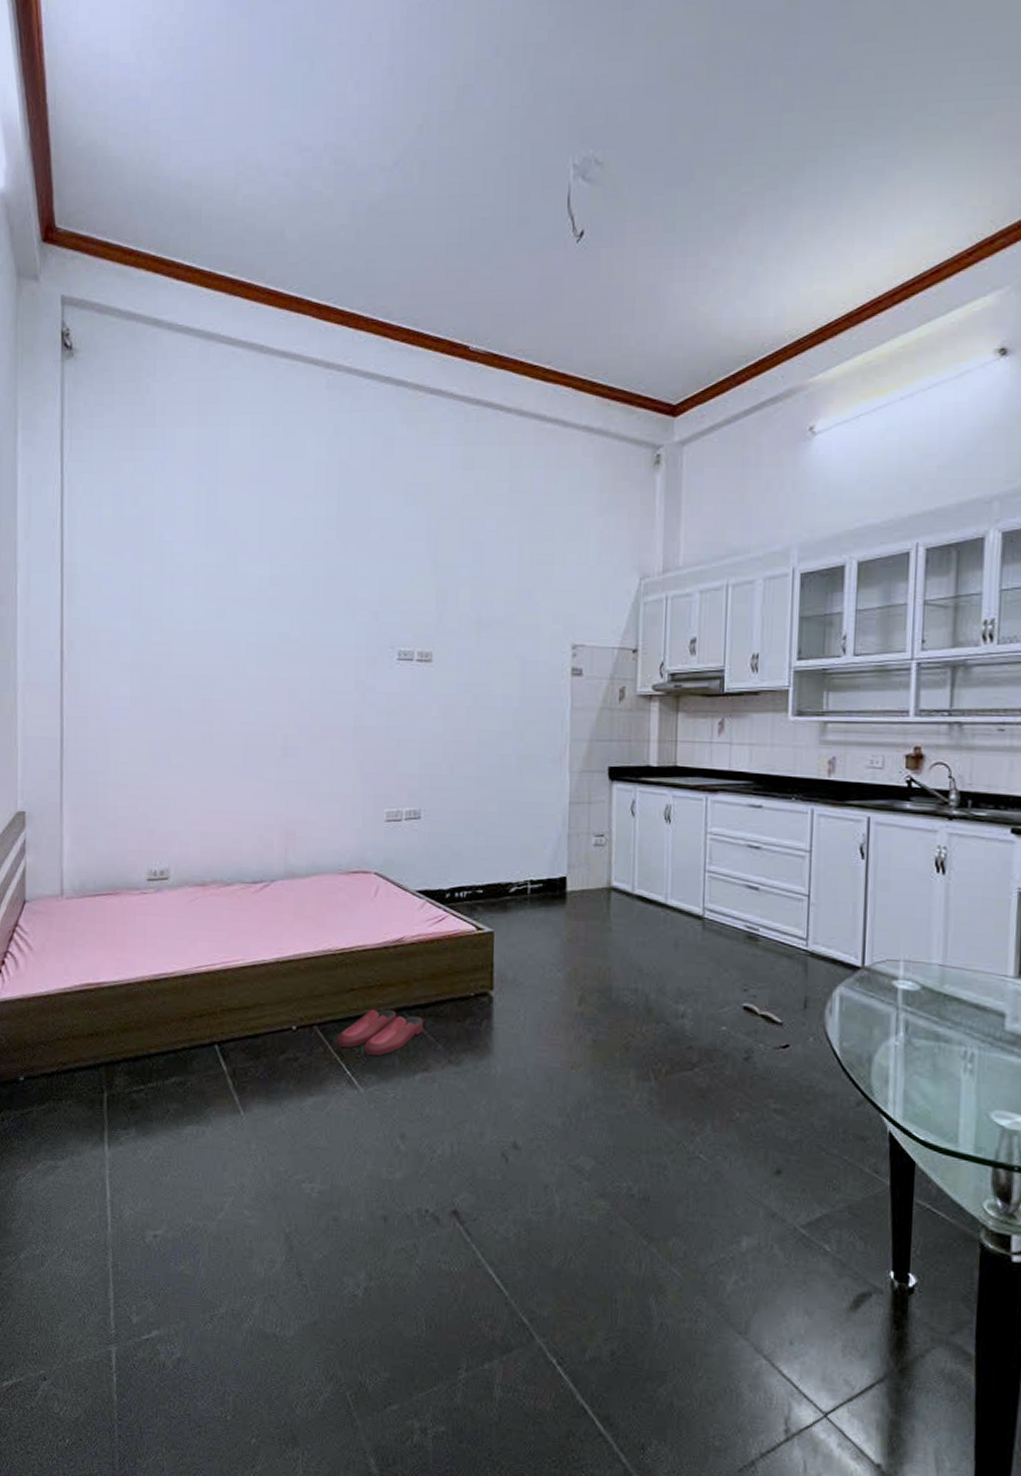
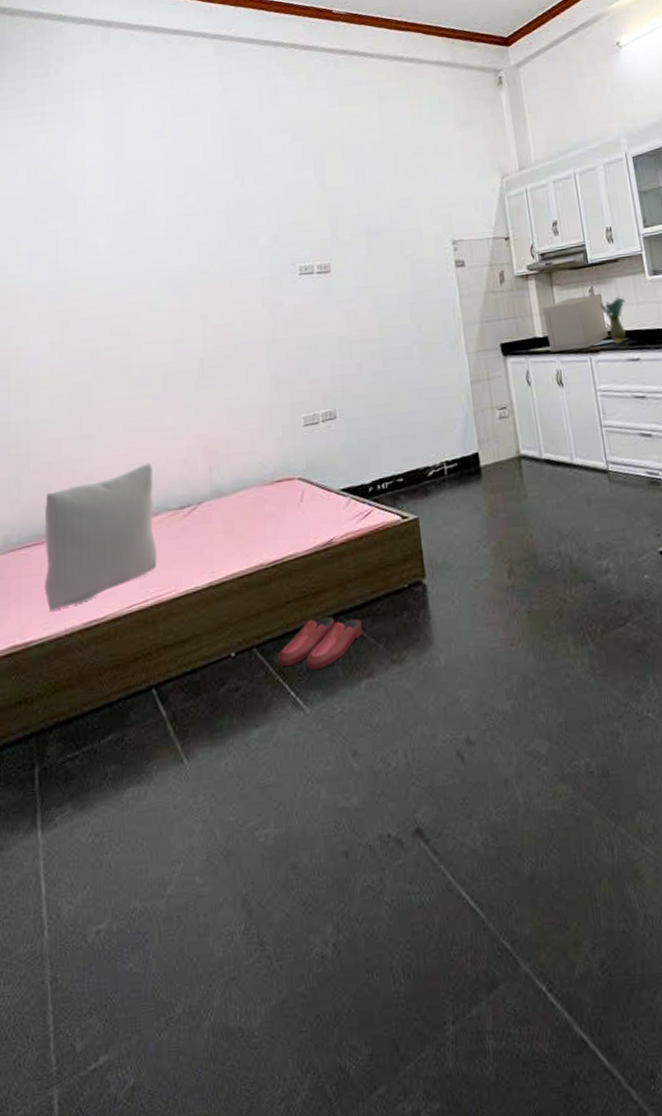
pillow: none [117,834,228,958] -> present [44,463,157,611]
microwave: none [661,728,734,787] -> present [542,294,610,353]
vase: none [728,734,760,787] -> present [600,296,626,345]

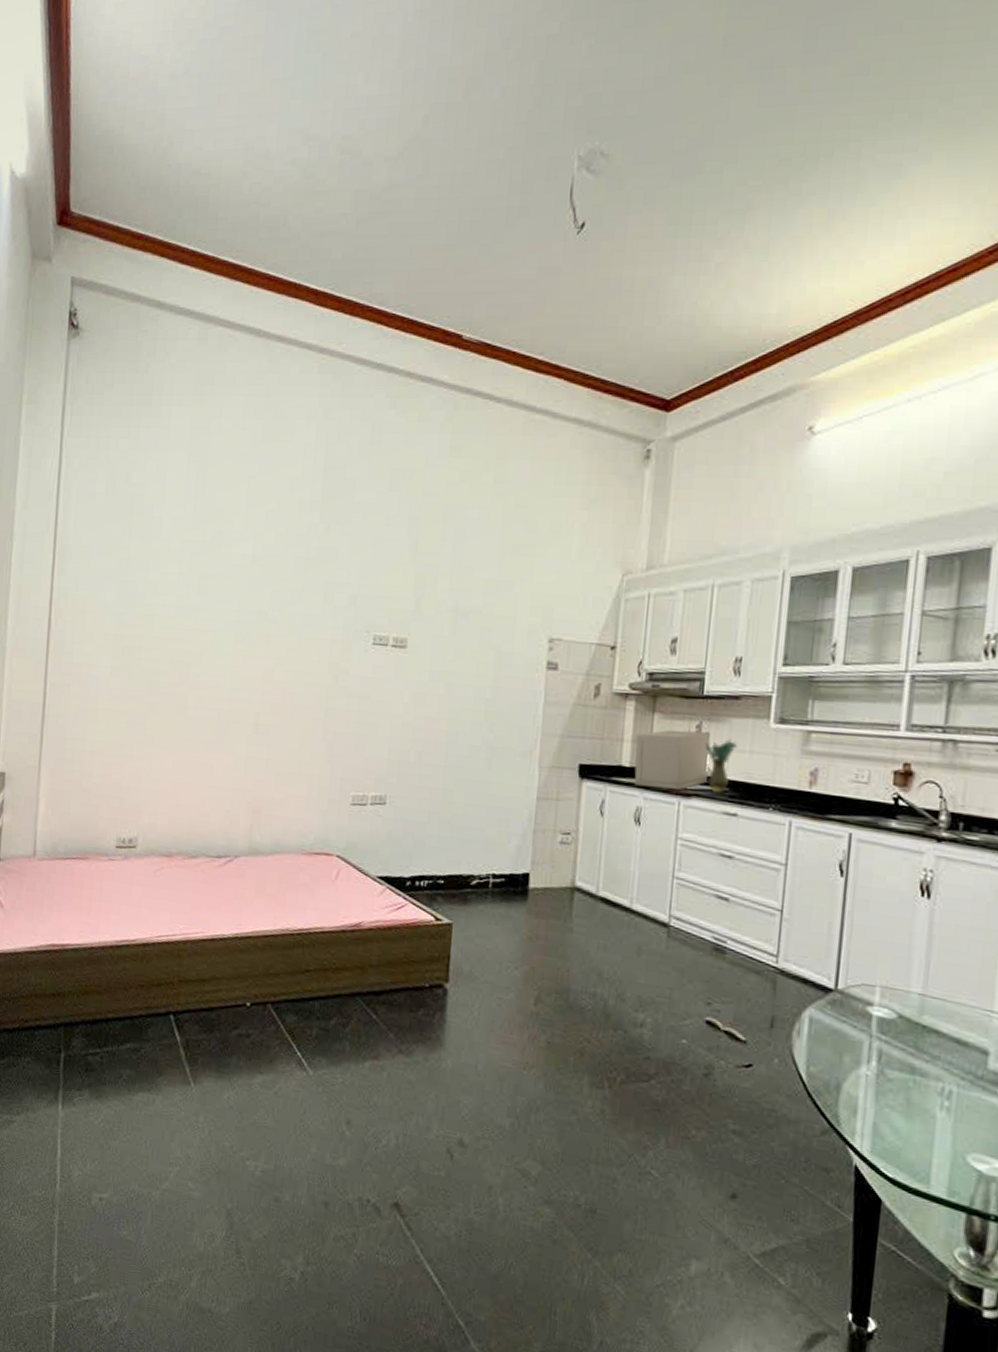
pillow: present [44,463,157,611] -> none [83,806,196,923]
slippers: present [277,617,362,671] -> none [289,992,376,1040]

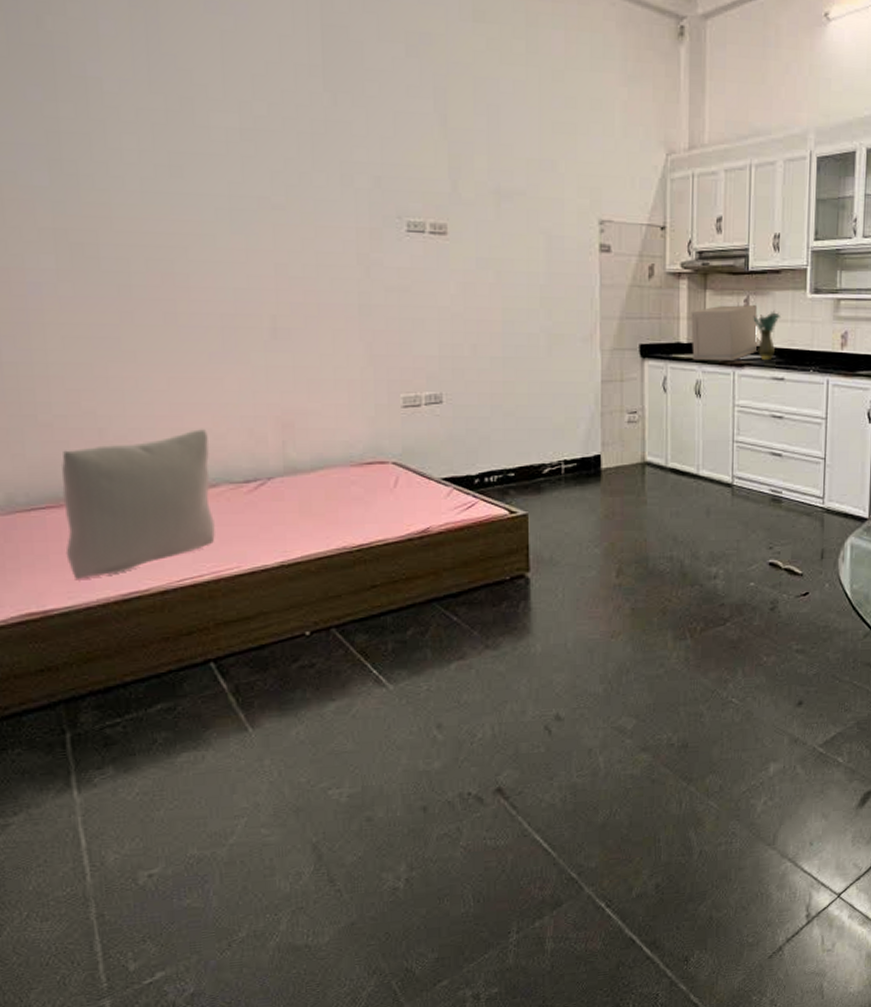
pillow: none [83,806,196,923] -> present [61,429,215,579]

